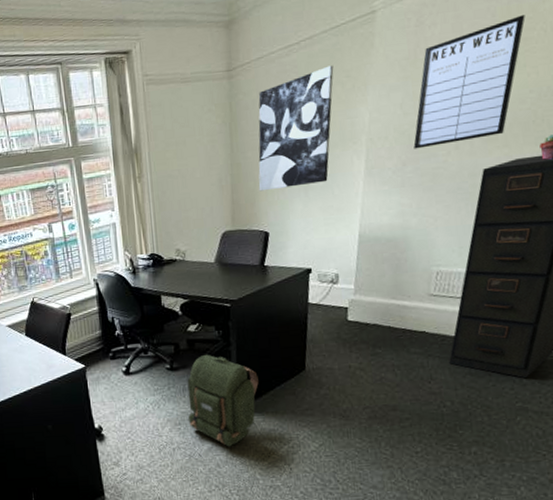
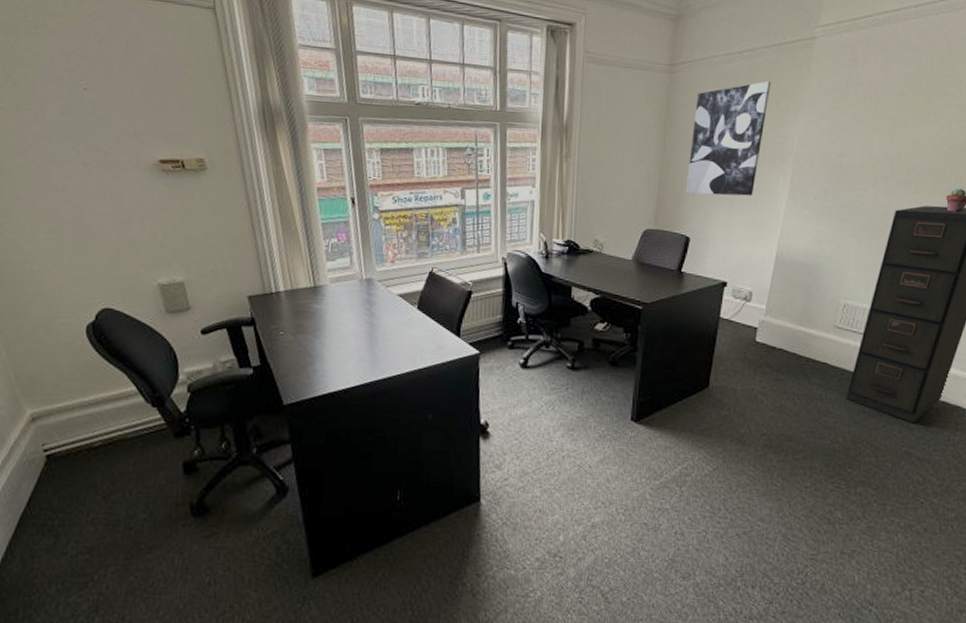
backpack: present [187,354,259,447] -> none [582,356,661,461]
writing board: present [413,15,526,149] -> none [836,71,945,180]

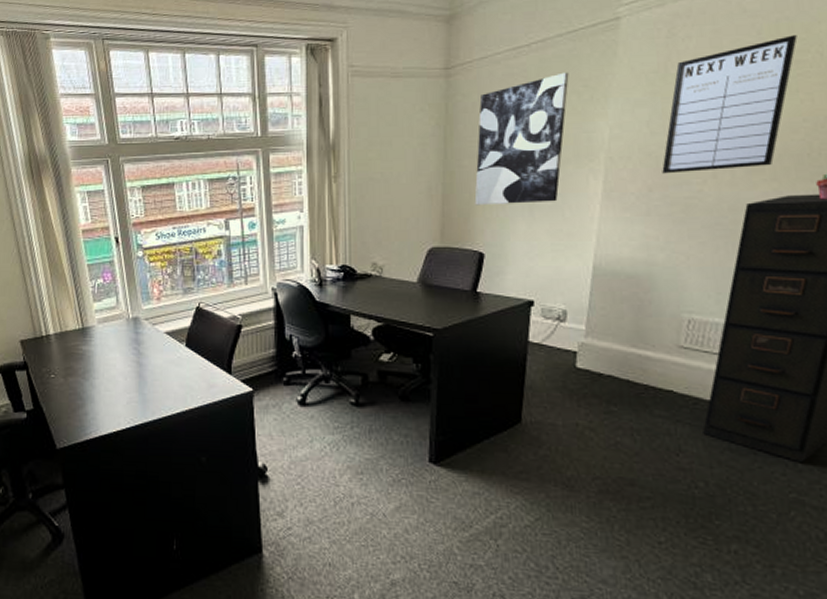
writing board: none [836,71,945,180] -> present [662,35,798,174]

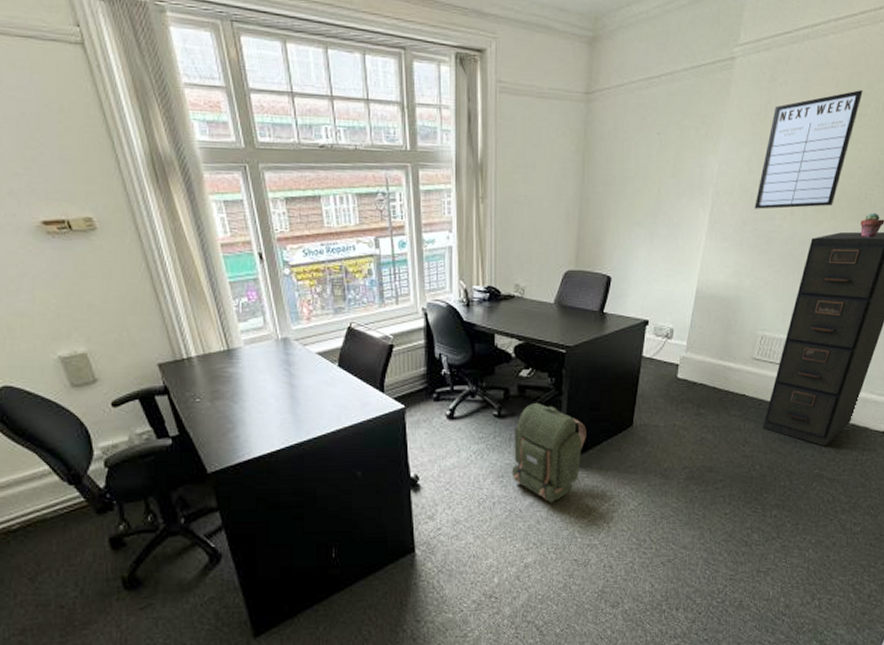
backpack: none [372,390,463,509] -> present [511,402,587,503]
wall art: present [474,72,569,206] -> none [605,107,690,232]

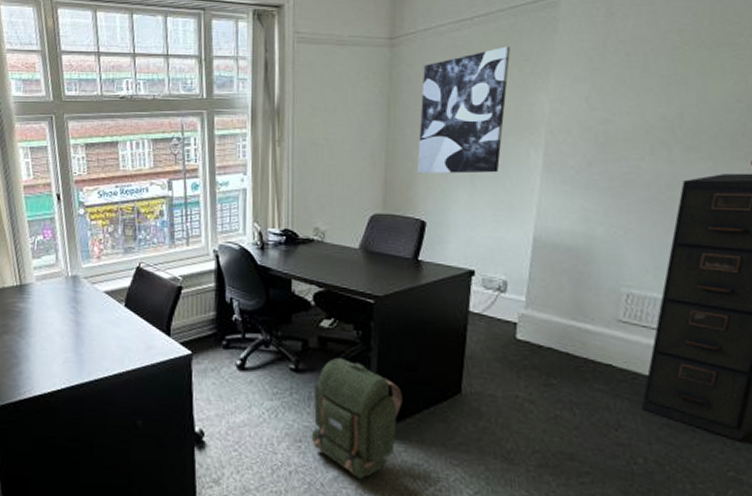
wall art: none [605,107,690,232] -> present [417,46,511,174]
writing board: present [755,90,863,209] -> none [601,19,731,149]

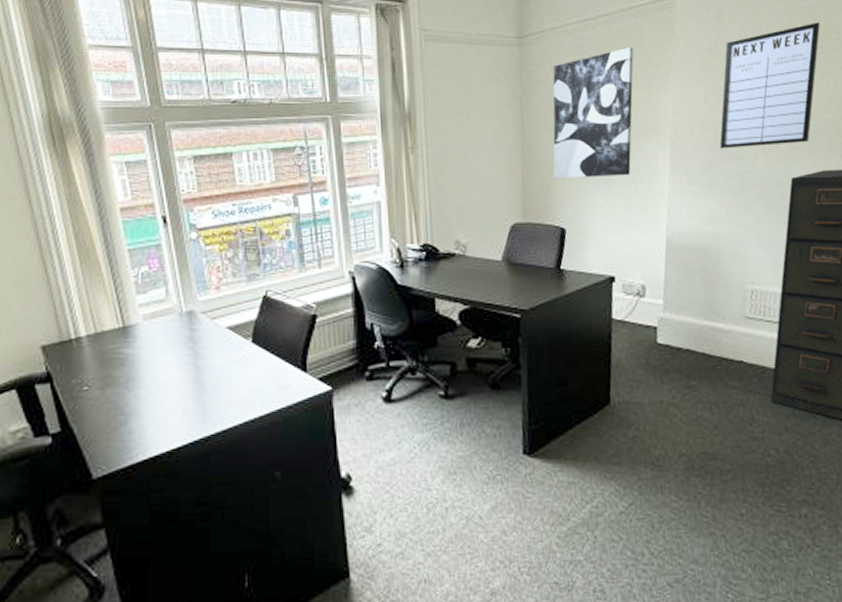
backpack: present [311,357,402,480] -> none [465,378,555,506]
writing board: none [601,19,731,149] -> present [719,22,821,149]

